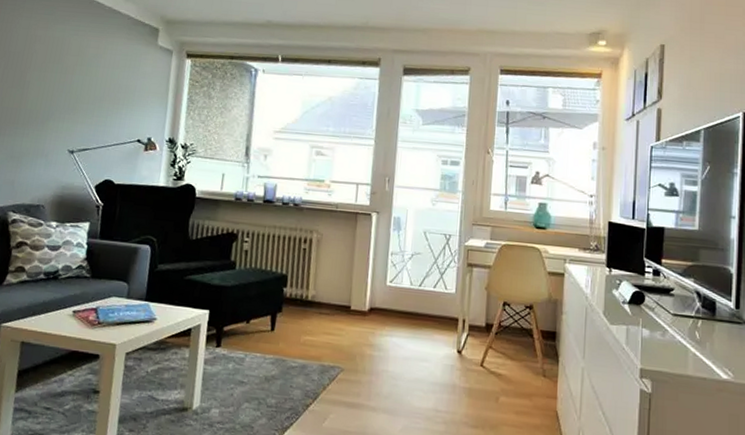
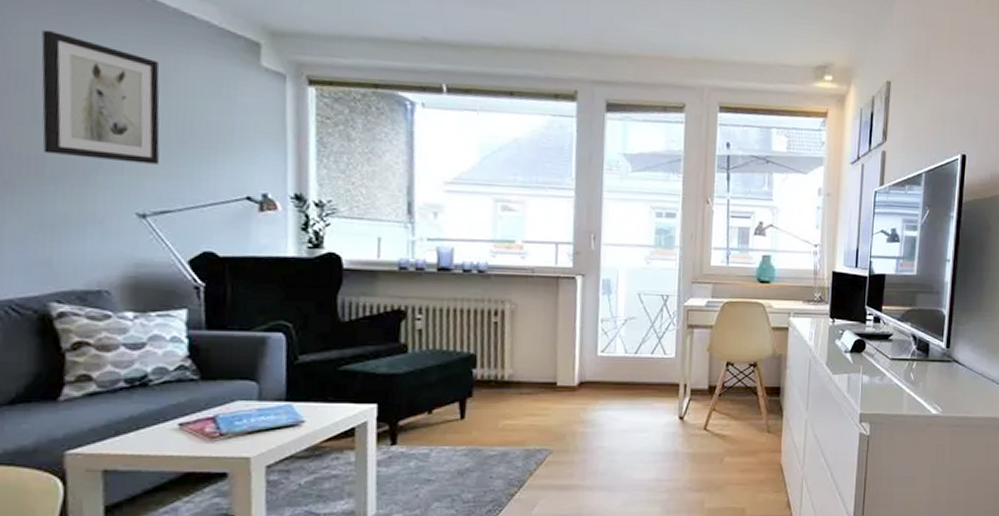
wall art: none [21,24,95,115] -> present [41,29,160,165]

